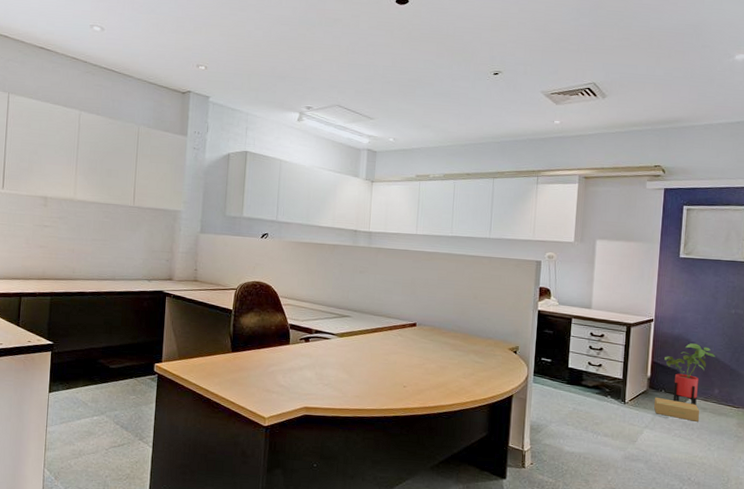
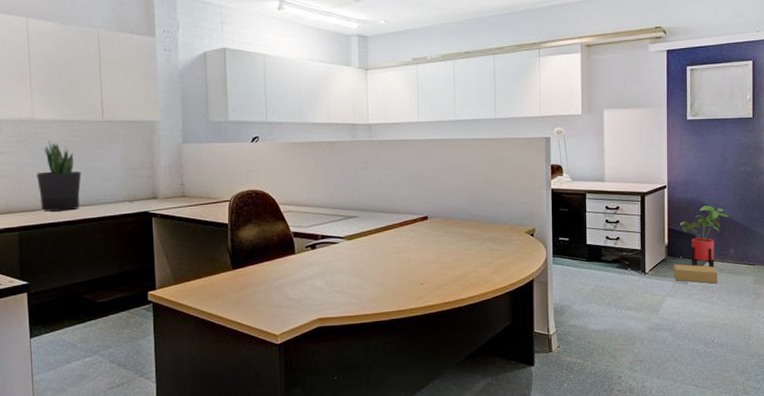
planter: none [72,219,110,283] -> present [37,141,82,212]

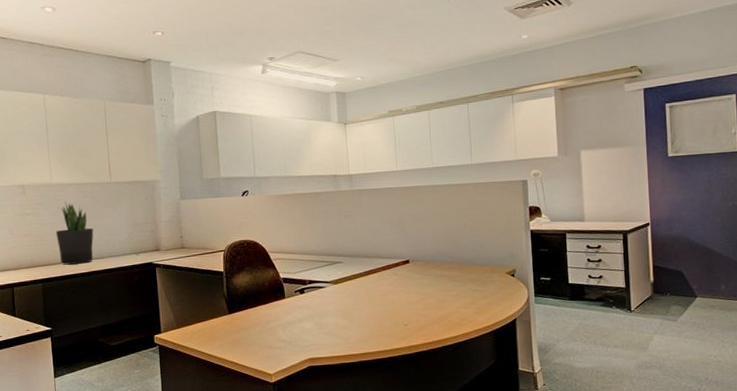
box: present [674,264,717,284] -> none [661,301,709,321]
house plant: present [680,206,729,267] -> none [666,242,718,304]

